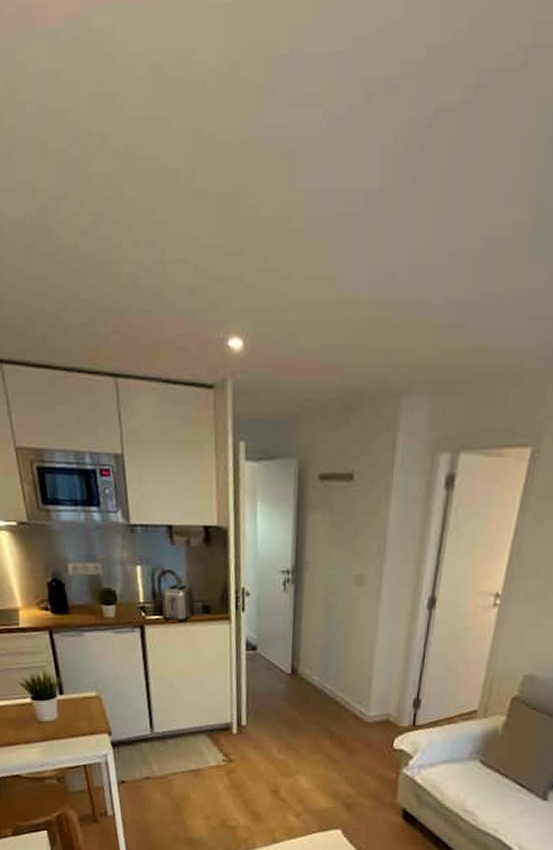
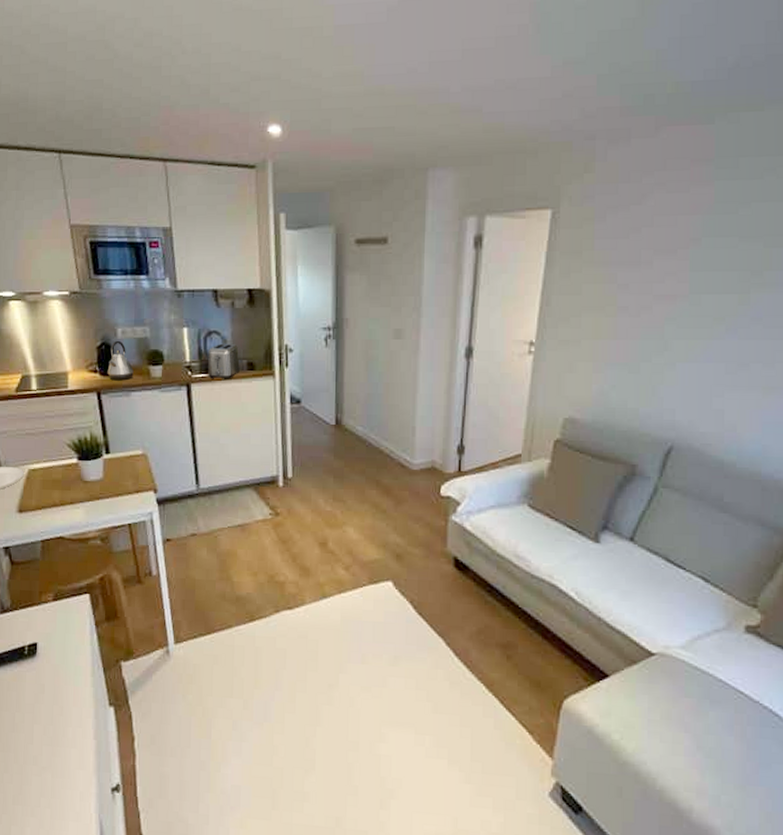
kettle: none [59,576,86,620] -> present [107,340,134,381]

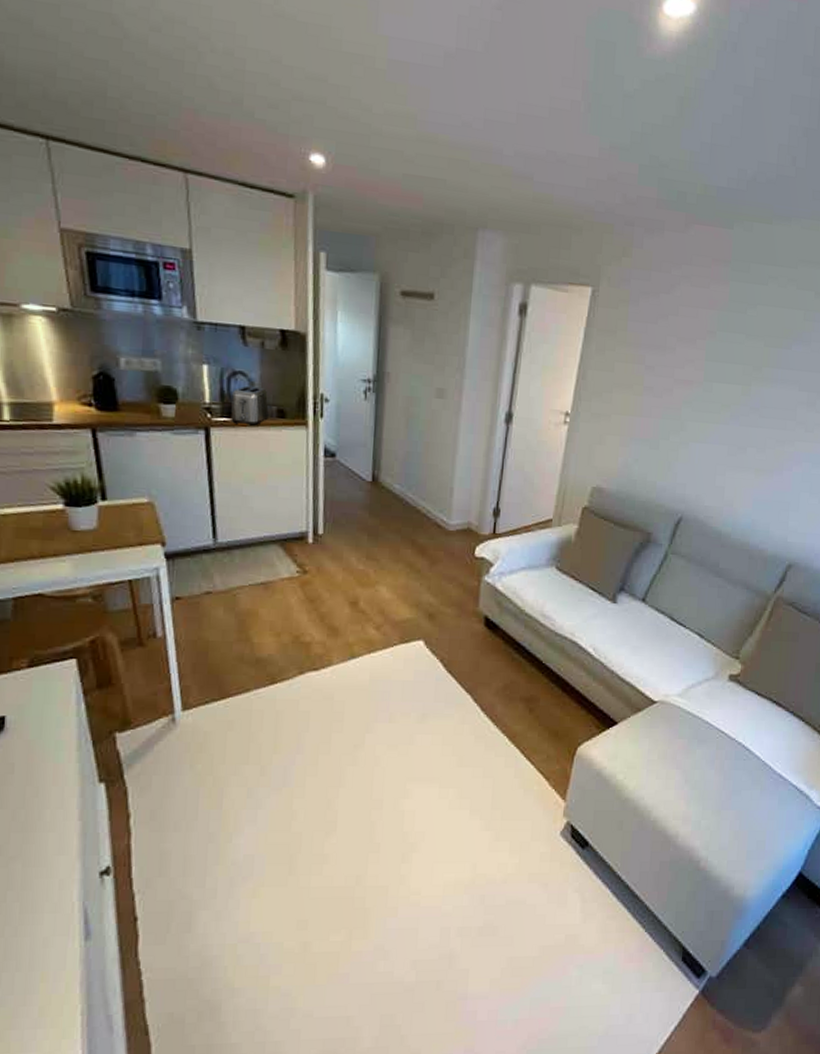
kettle: present [107,340,134,381] -> none [105,371,140,419]

